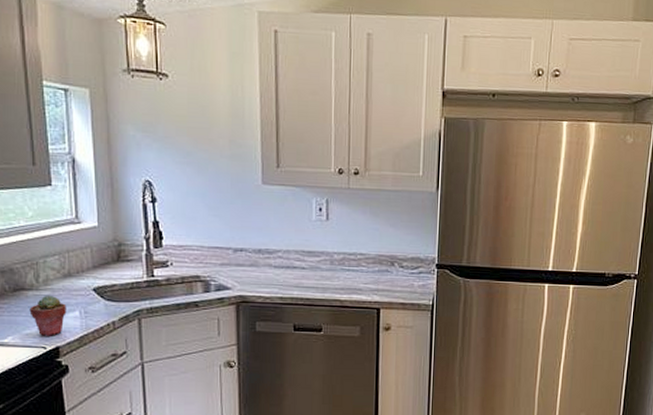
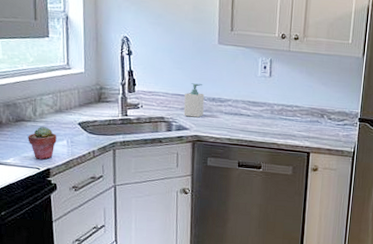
soap bottle: none [224,233,249,274] -> present [183,83,205,118]

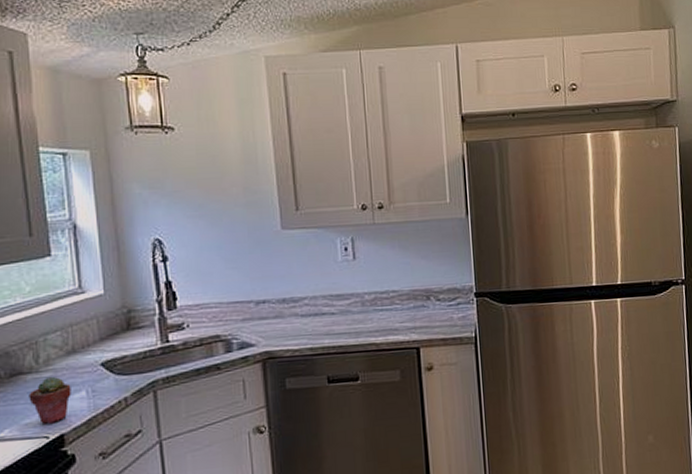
soap bottle: present [183,83,205,118] -> none [245,283,273,329]

